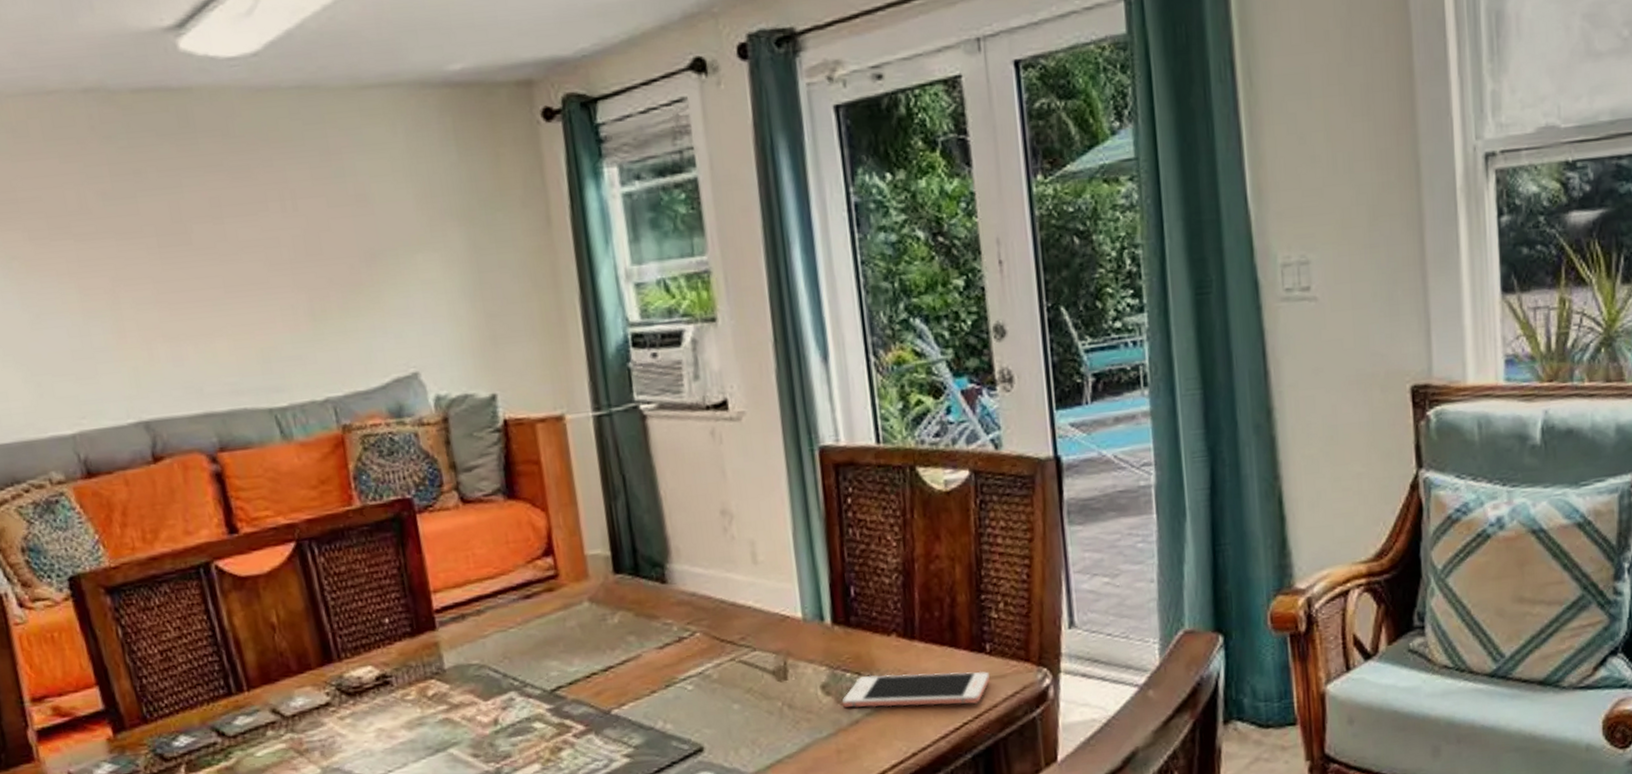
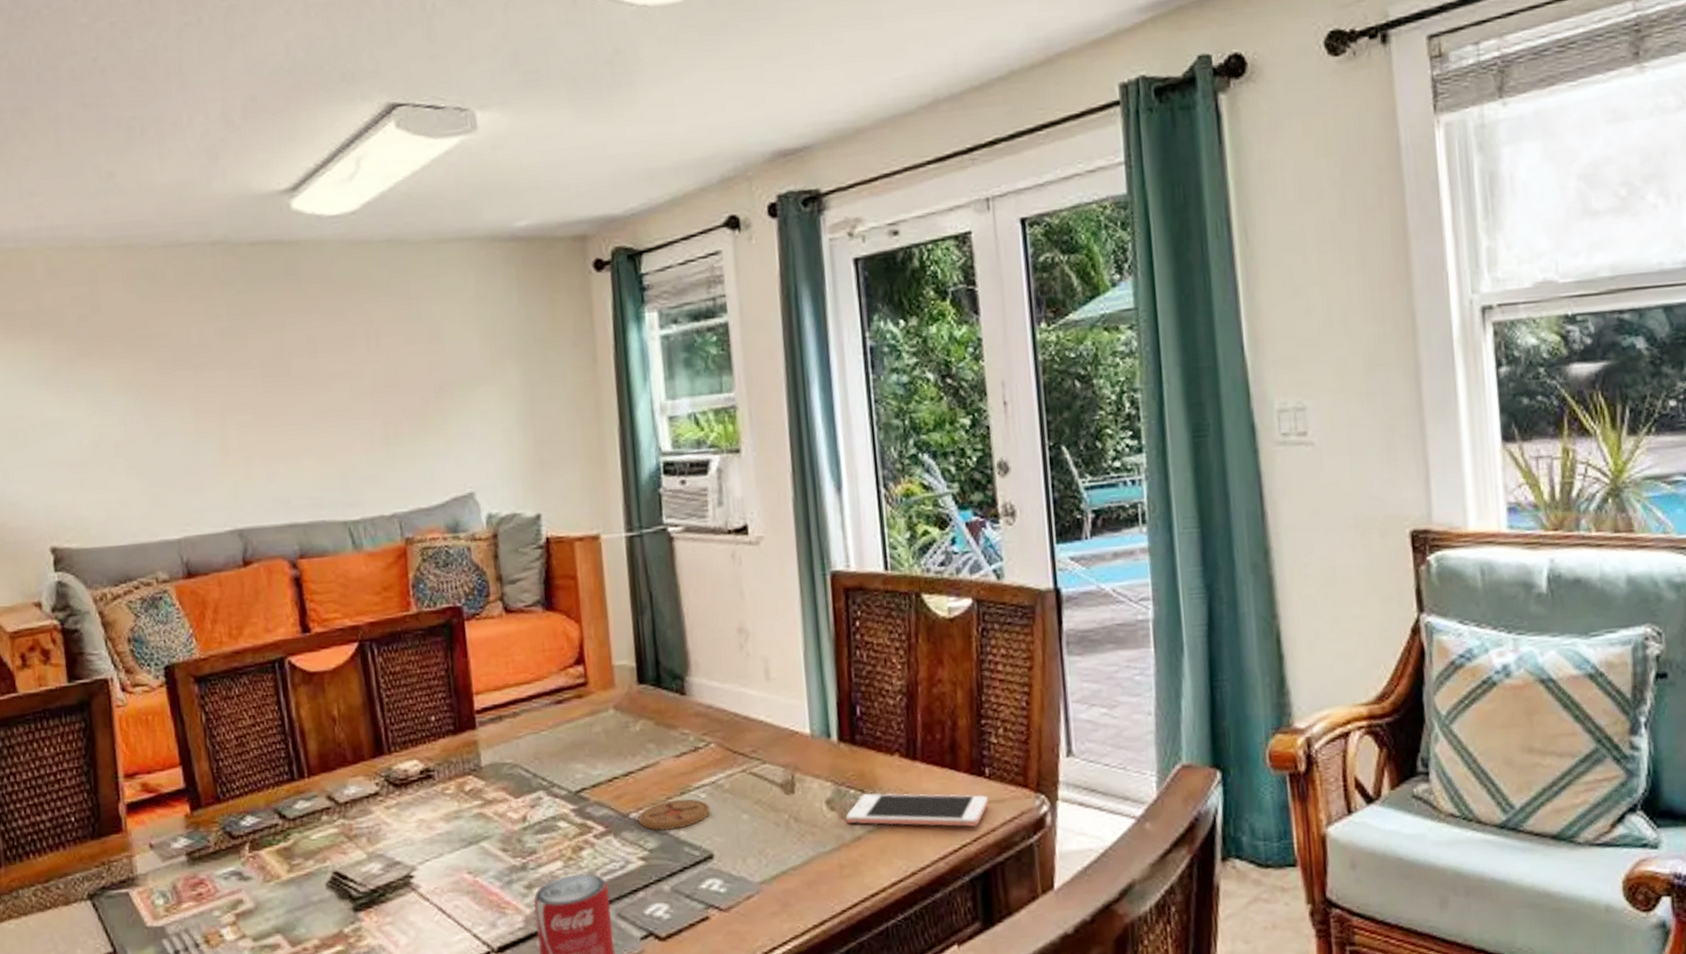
coaster: none [620,690,698,727] -> present [638,798,710,831]

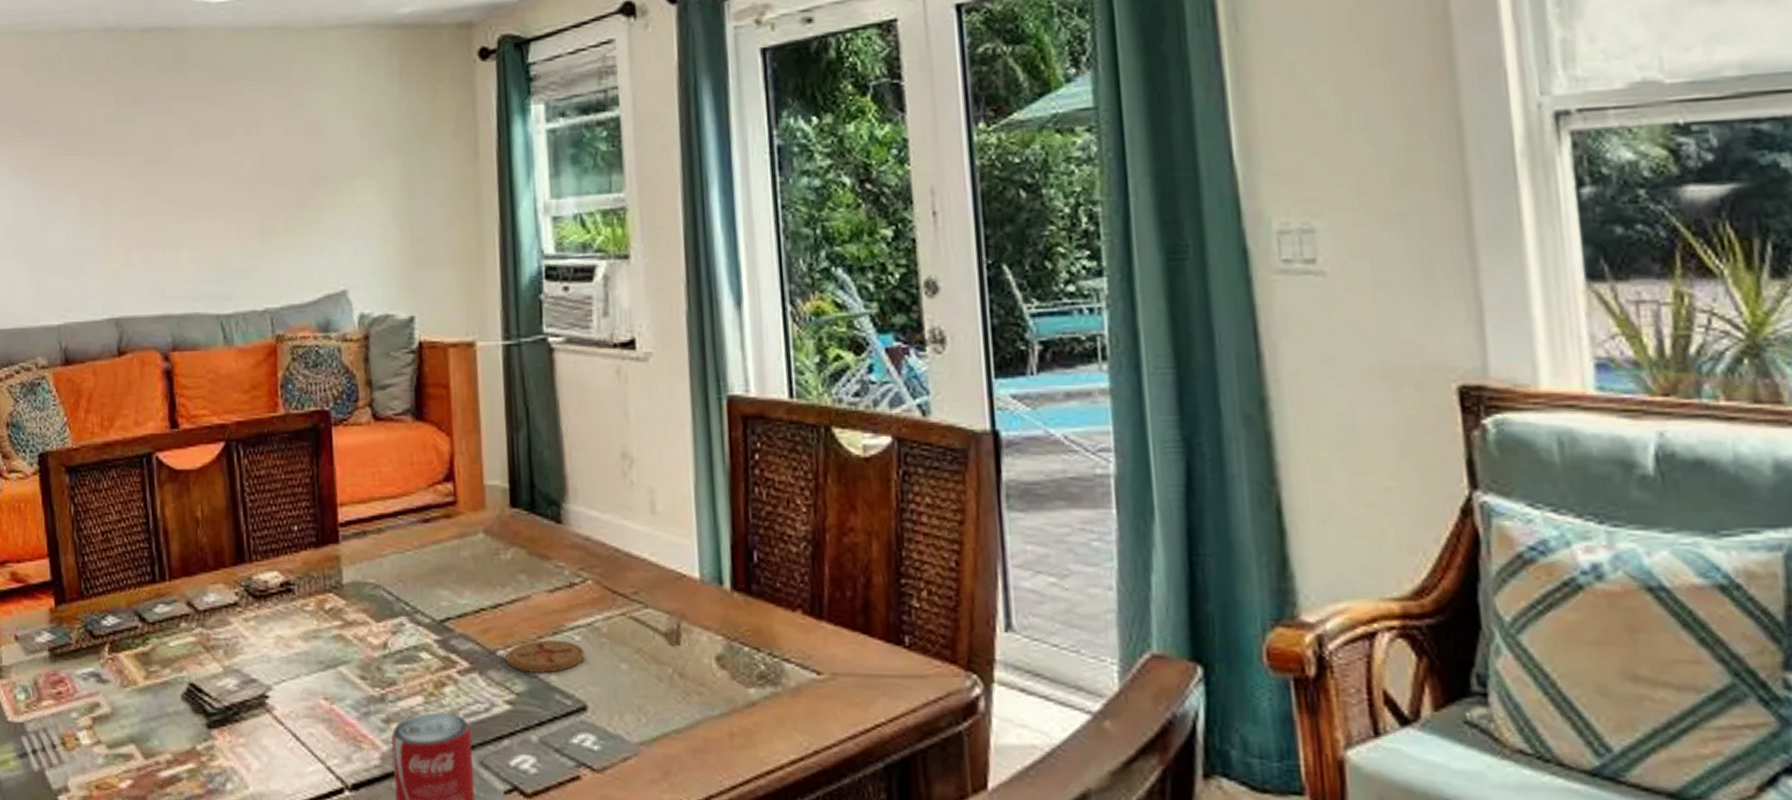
cell phone: present [845,792,988,827] -> none [737,652,908,704]

